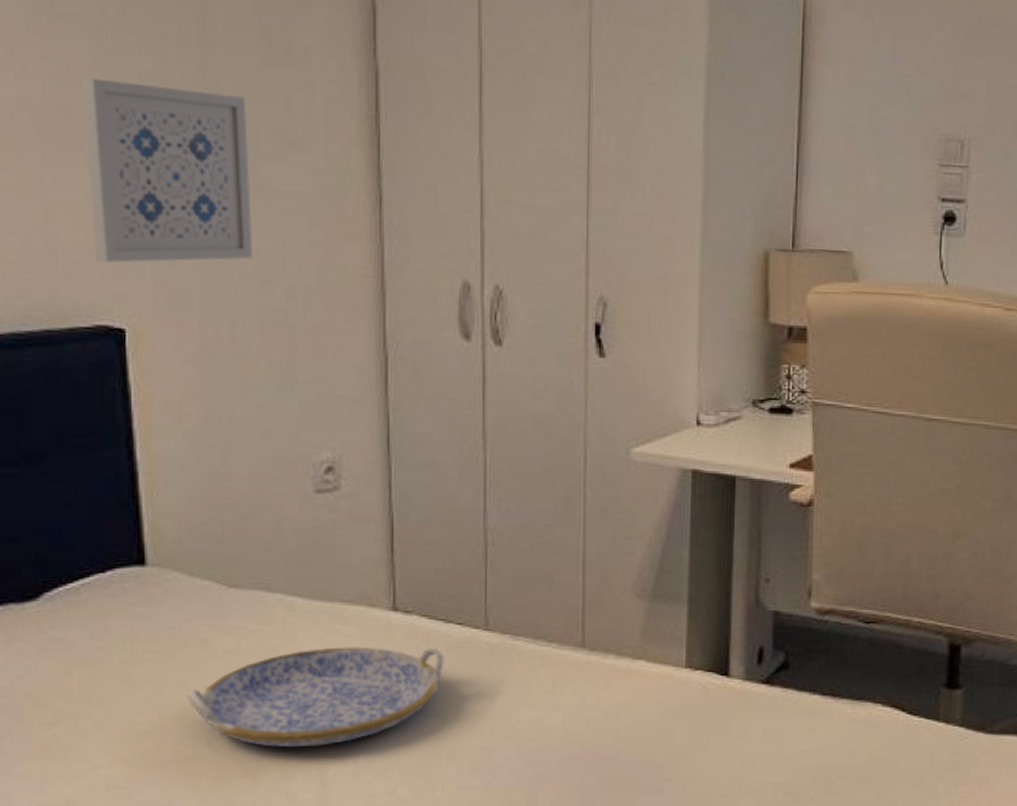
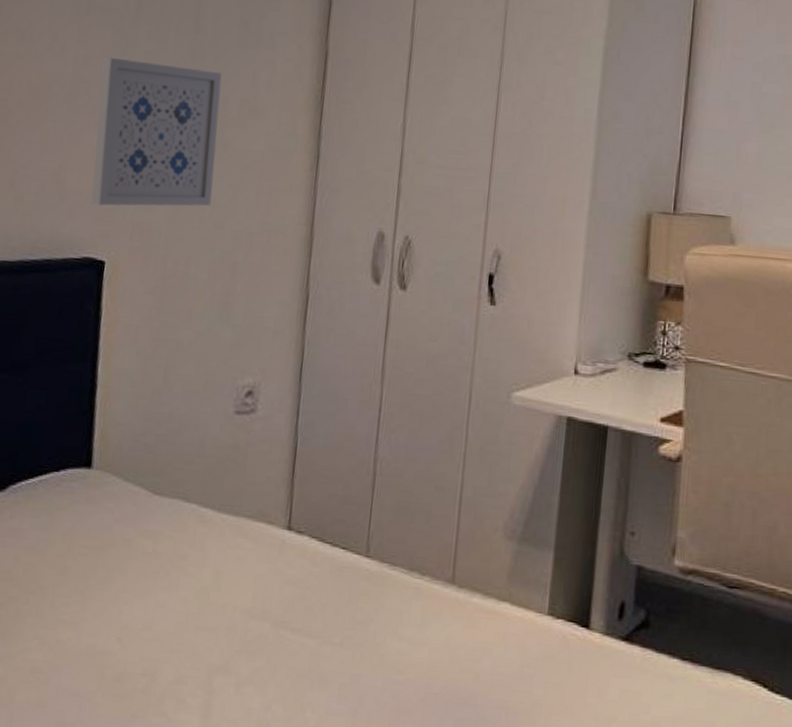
serving tray: present [186,647,446,748] -> none [107,559,328,655]

